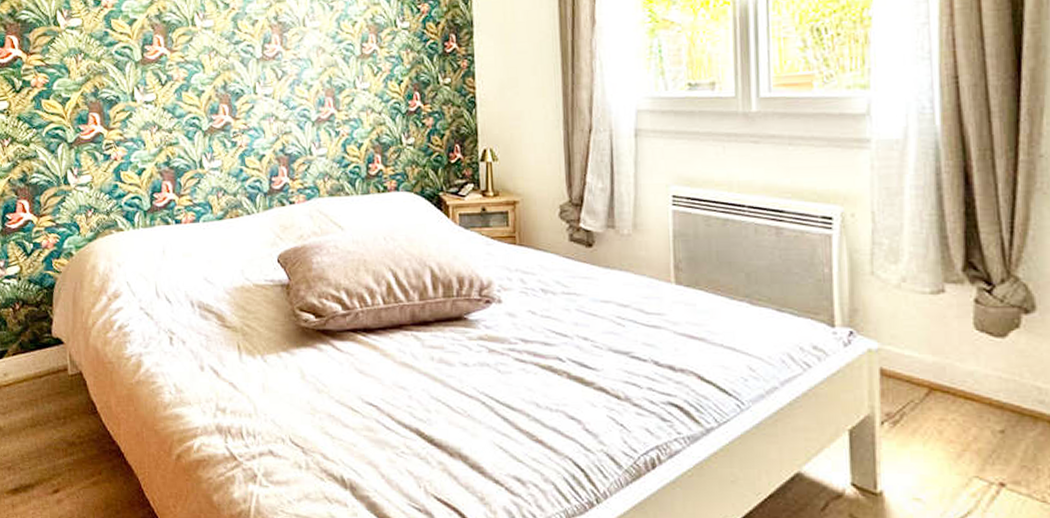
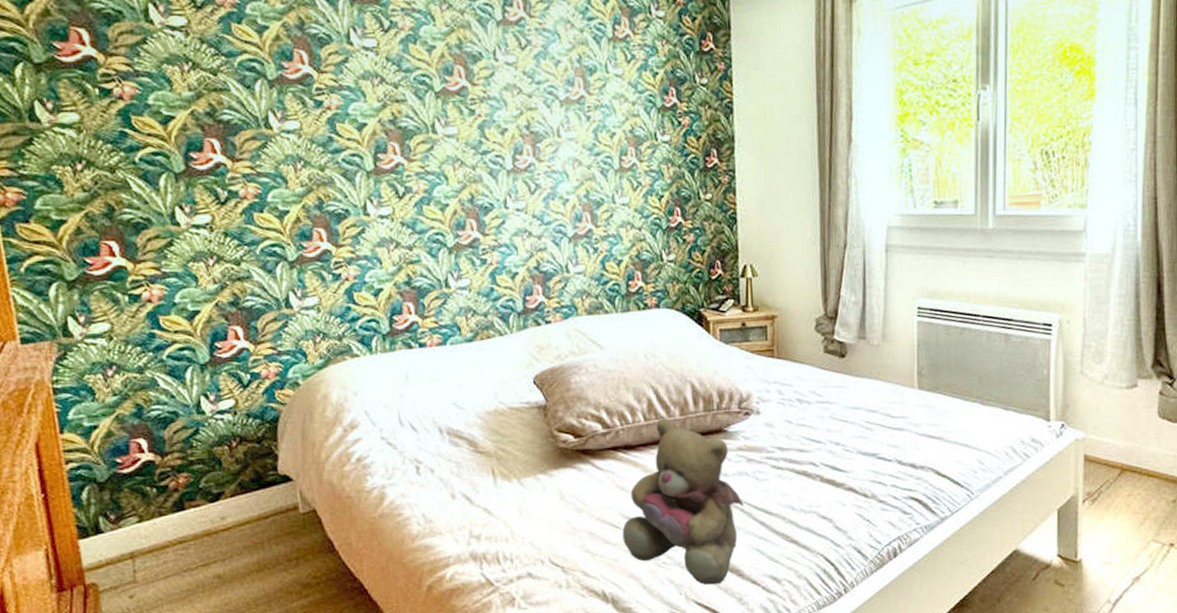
teddy bear: none [361,302,485,481] -> present [622,418,744,585]

